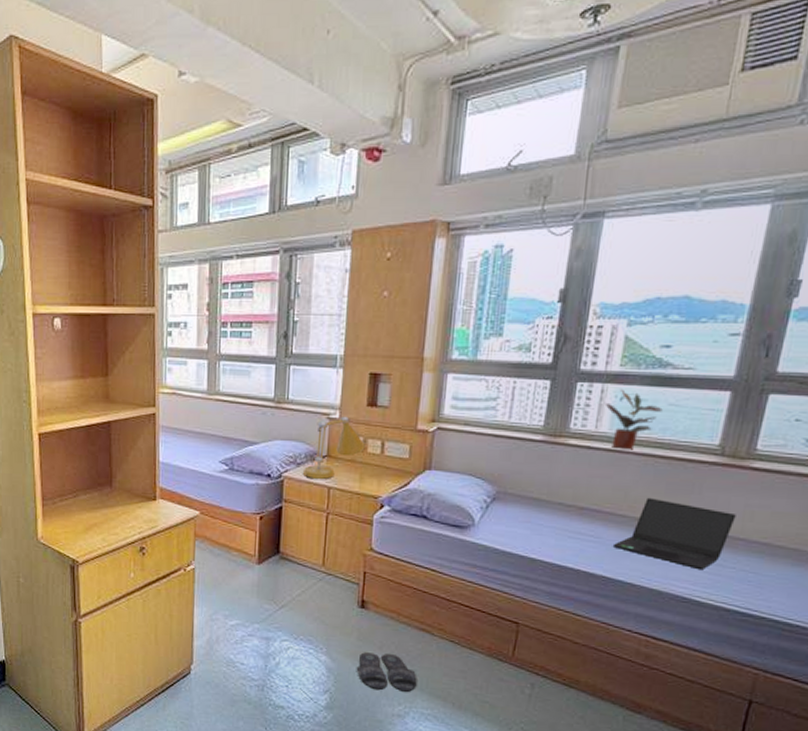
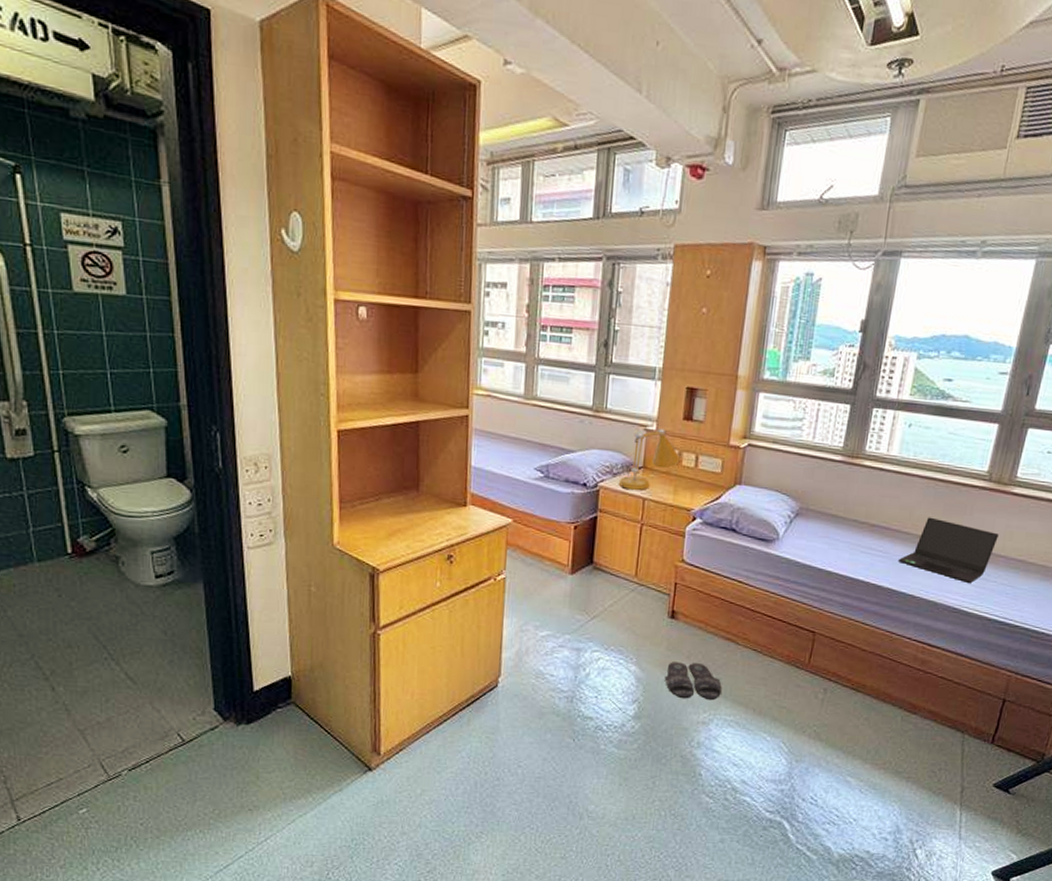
potted plant: present [604,389,663,450] -> none [896,416,943,473]

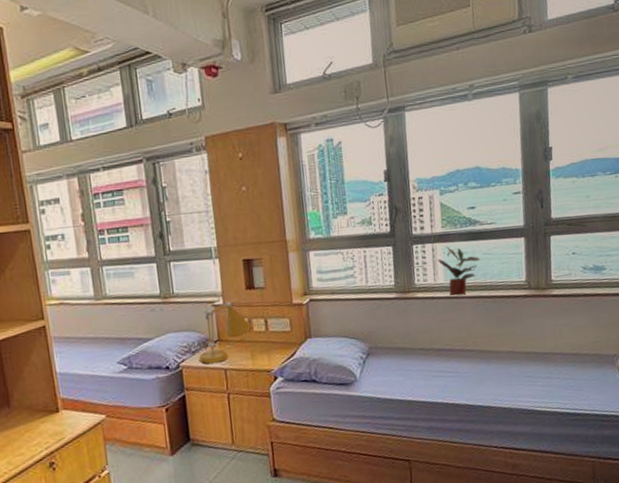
potted plant: none [896,416,943,473] -> present [437,246,480,297]
laptop: present [898,517,999,584] -> none [468,331,551,385]

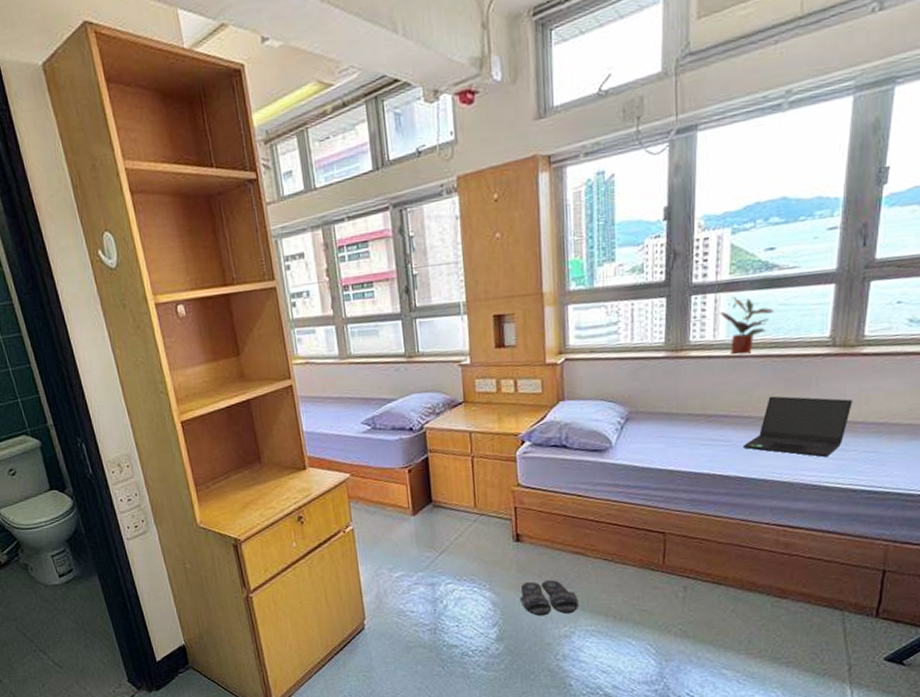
table lamp: present [199,301,251,364] -> none [443,361,499,426]
laptop: none [468,331,551,385] -> present [742,396,853,458]

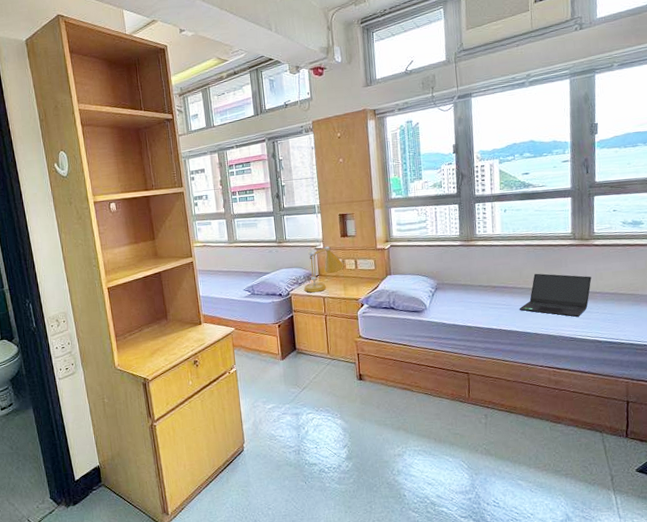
table lamp: none [443,361,499,426] -> present [304,246,344,293]
slippers: present [520,580,578,615] -> none [363,410,408,438]
potted plant: present [719,296,774,355] -> none [495,204,532,245]

